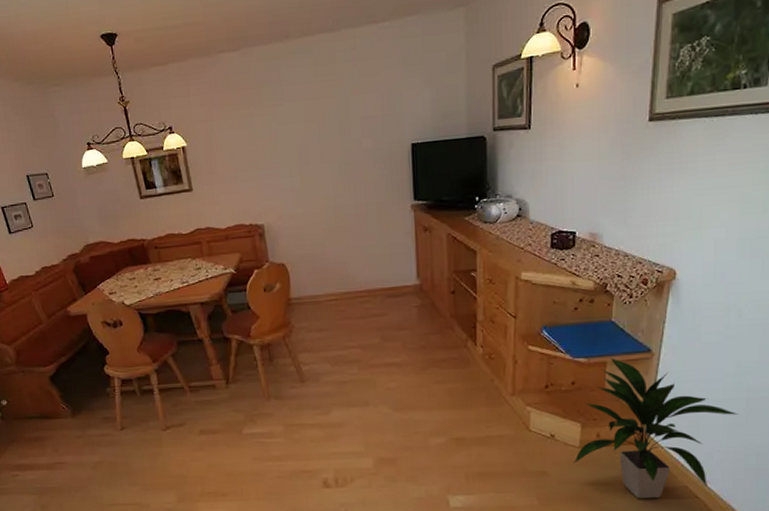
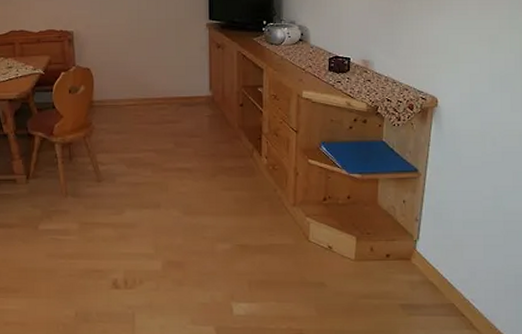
indoor plant: present [574,358,738,499] -> none [350,175,497,315]

